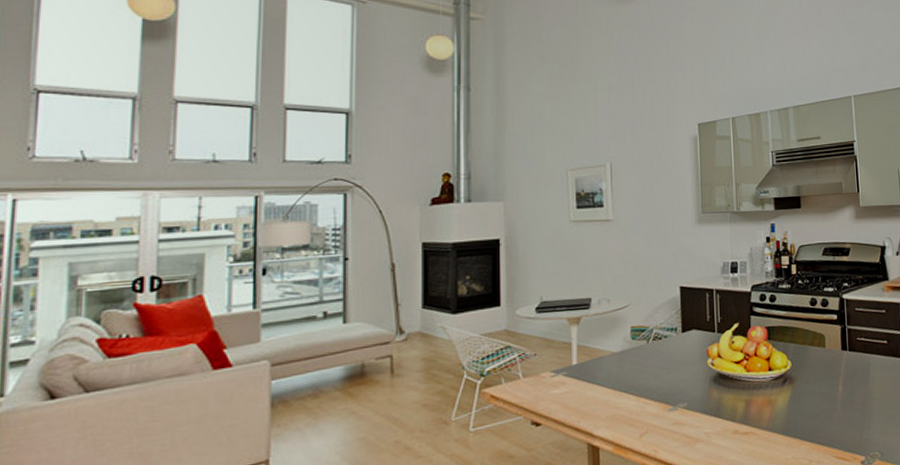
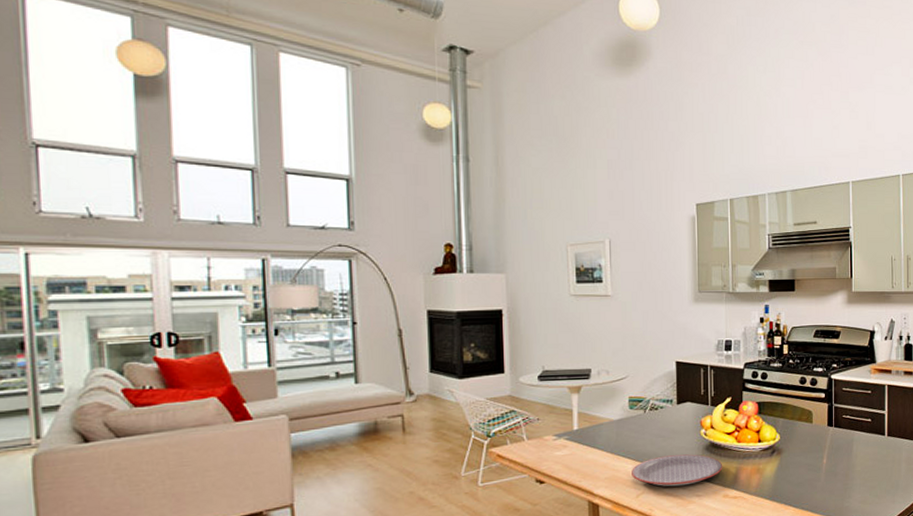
plate: none [633,386,732,424] -> present [630,454,723,487]

